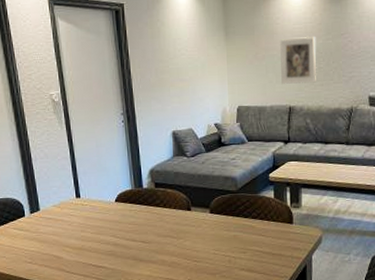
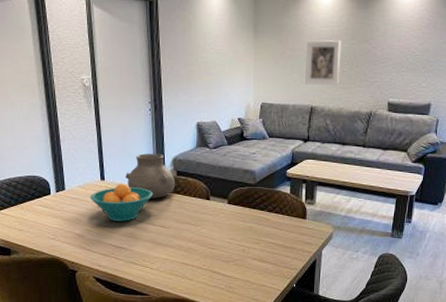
fruit bowl: none [66,199,131,240] -> present [90,183,153,222]
vase: none [101,165,155,213] -> present [125,153,176,199]

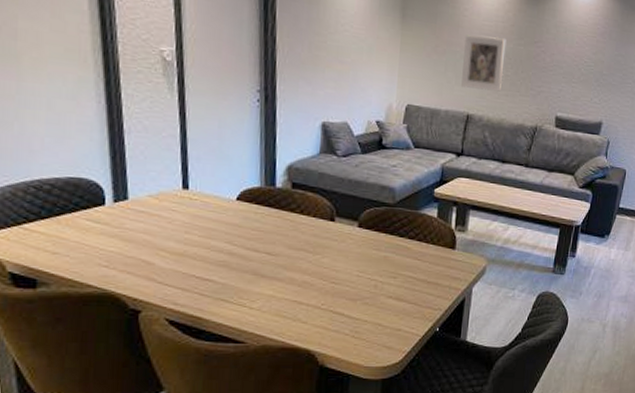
fruit bowl: present [90,183,153,222] -> none [165,194,257,246]
vase: present [125,153,176,199] -> none [219,157,290,217]

